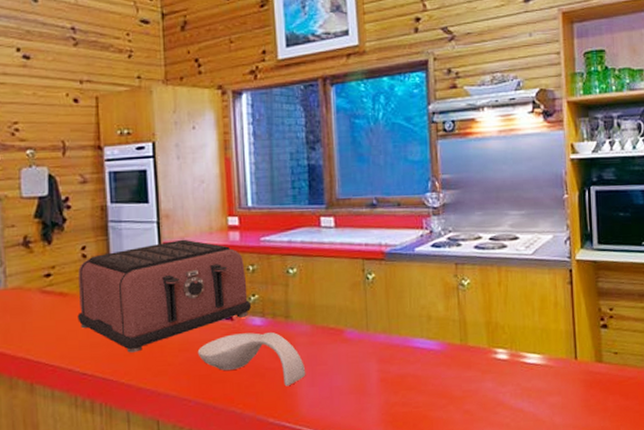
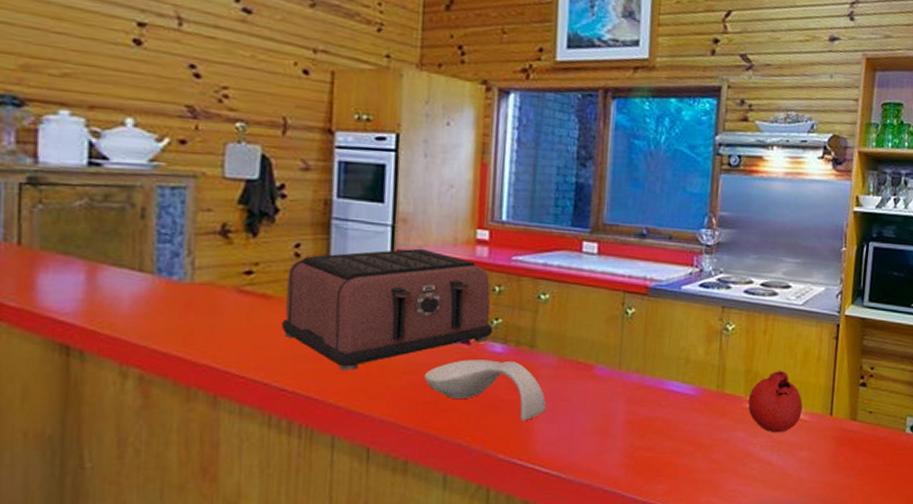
fruit: none [492,319,546,381] -> present [747,370,803,433]

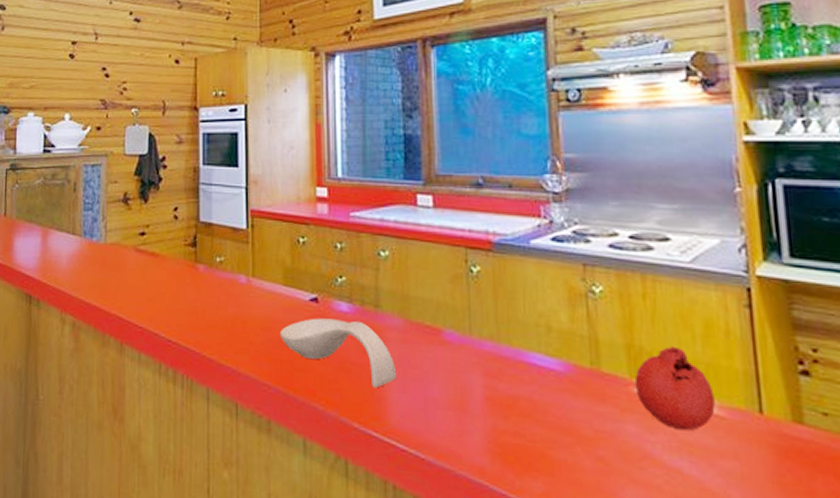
toaster: present [281,248,494,370] -> none [166,207,339,325]

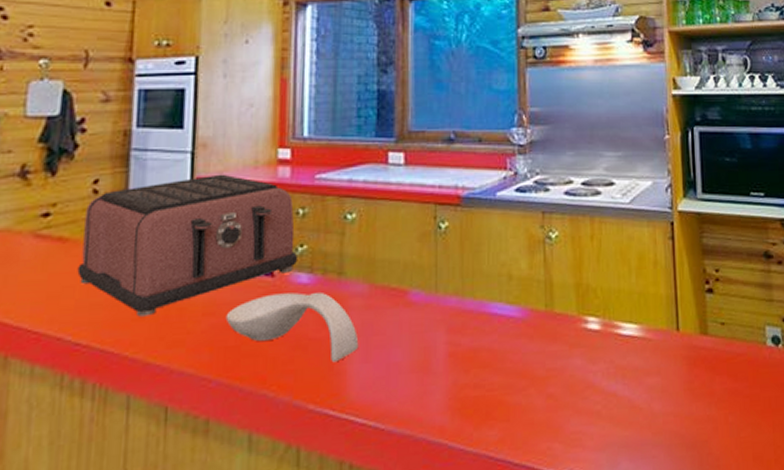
toaster: none [166,207,339,325] -> present [77,174,299,317]
fruit: present [634,346,715,431] -> none [581,280,644,357]

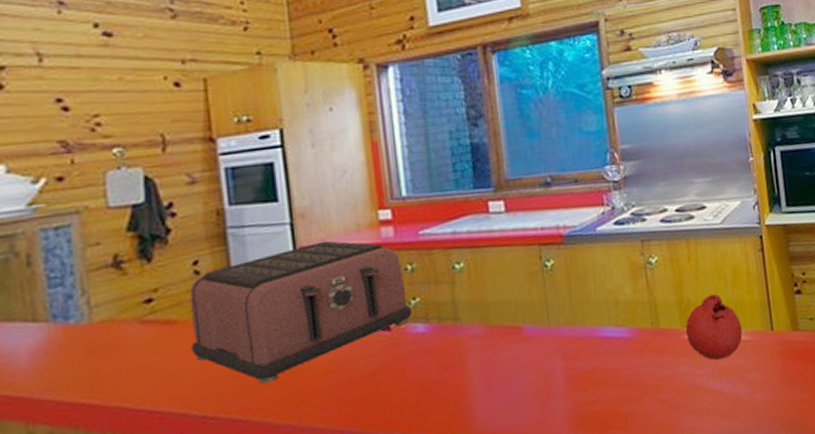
spoon rest: present [225,292,359,363] -> none [348,339,481,400]
fruit: none [581,280,644,357] -> present [685,294,743,360]

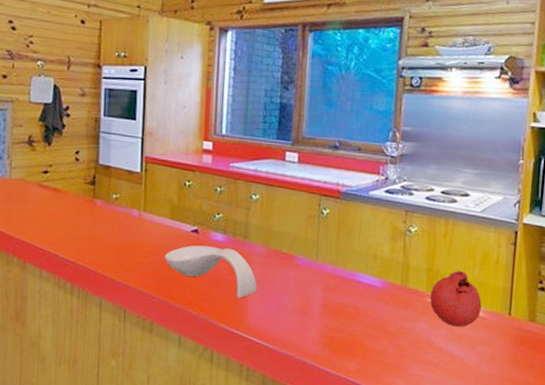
toaster: present [190,240,413,384] -> none [67,155,216,249]
spoon rest: none [348,339,481,400] -> present [164,245,257,299]

